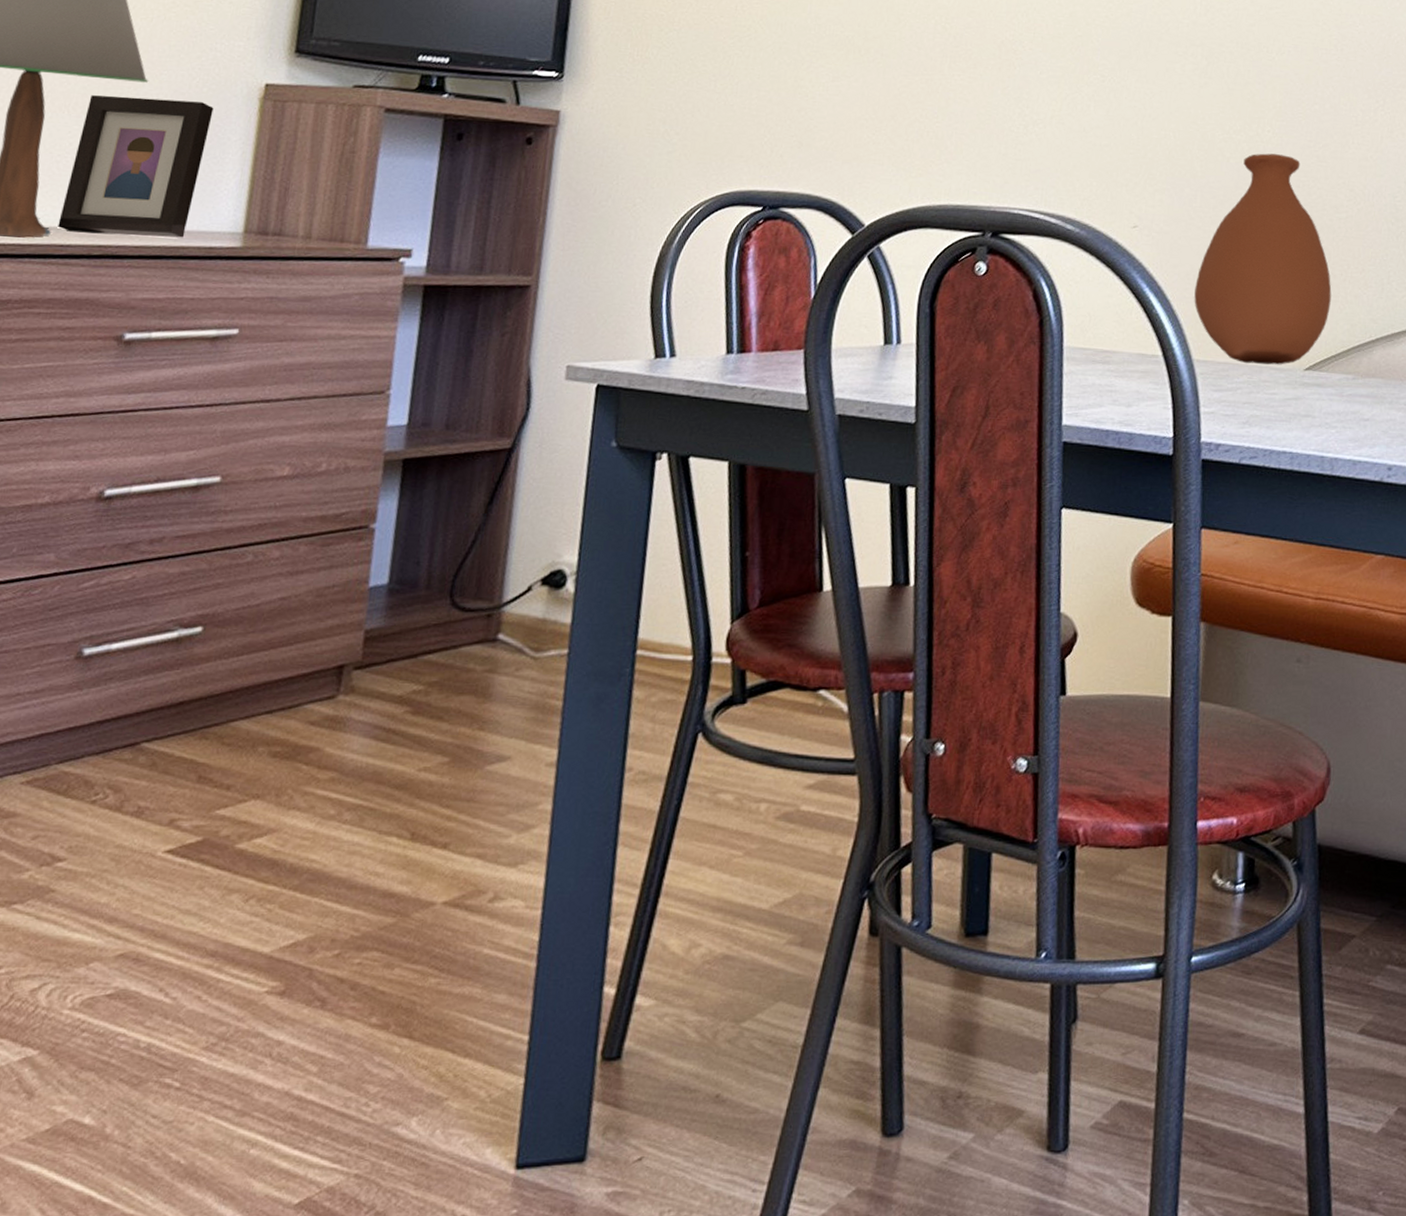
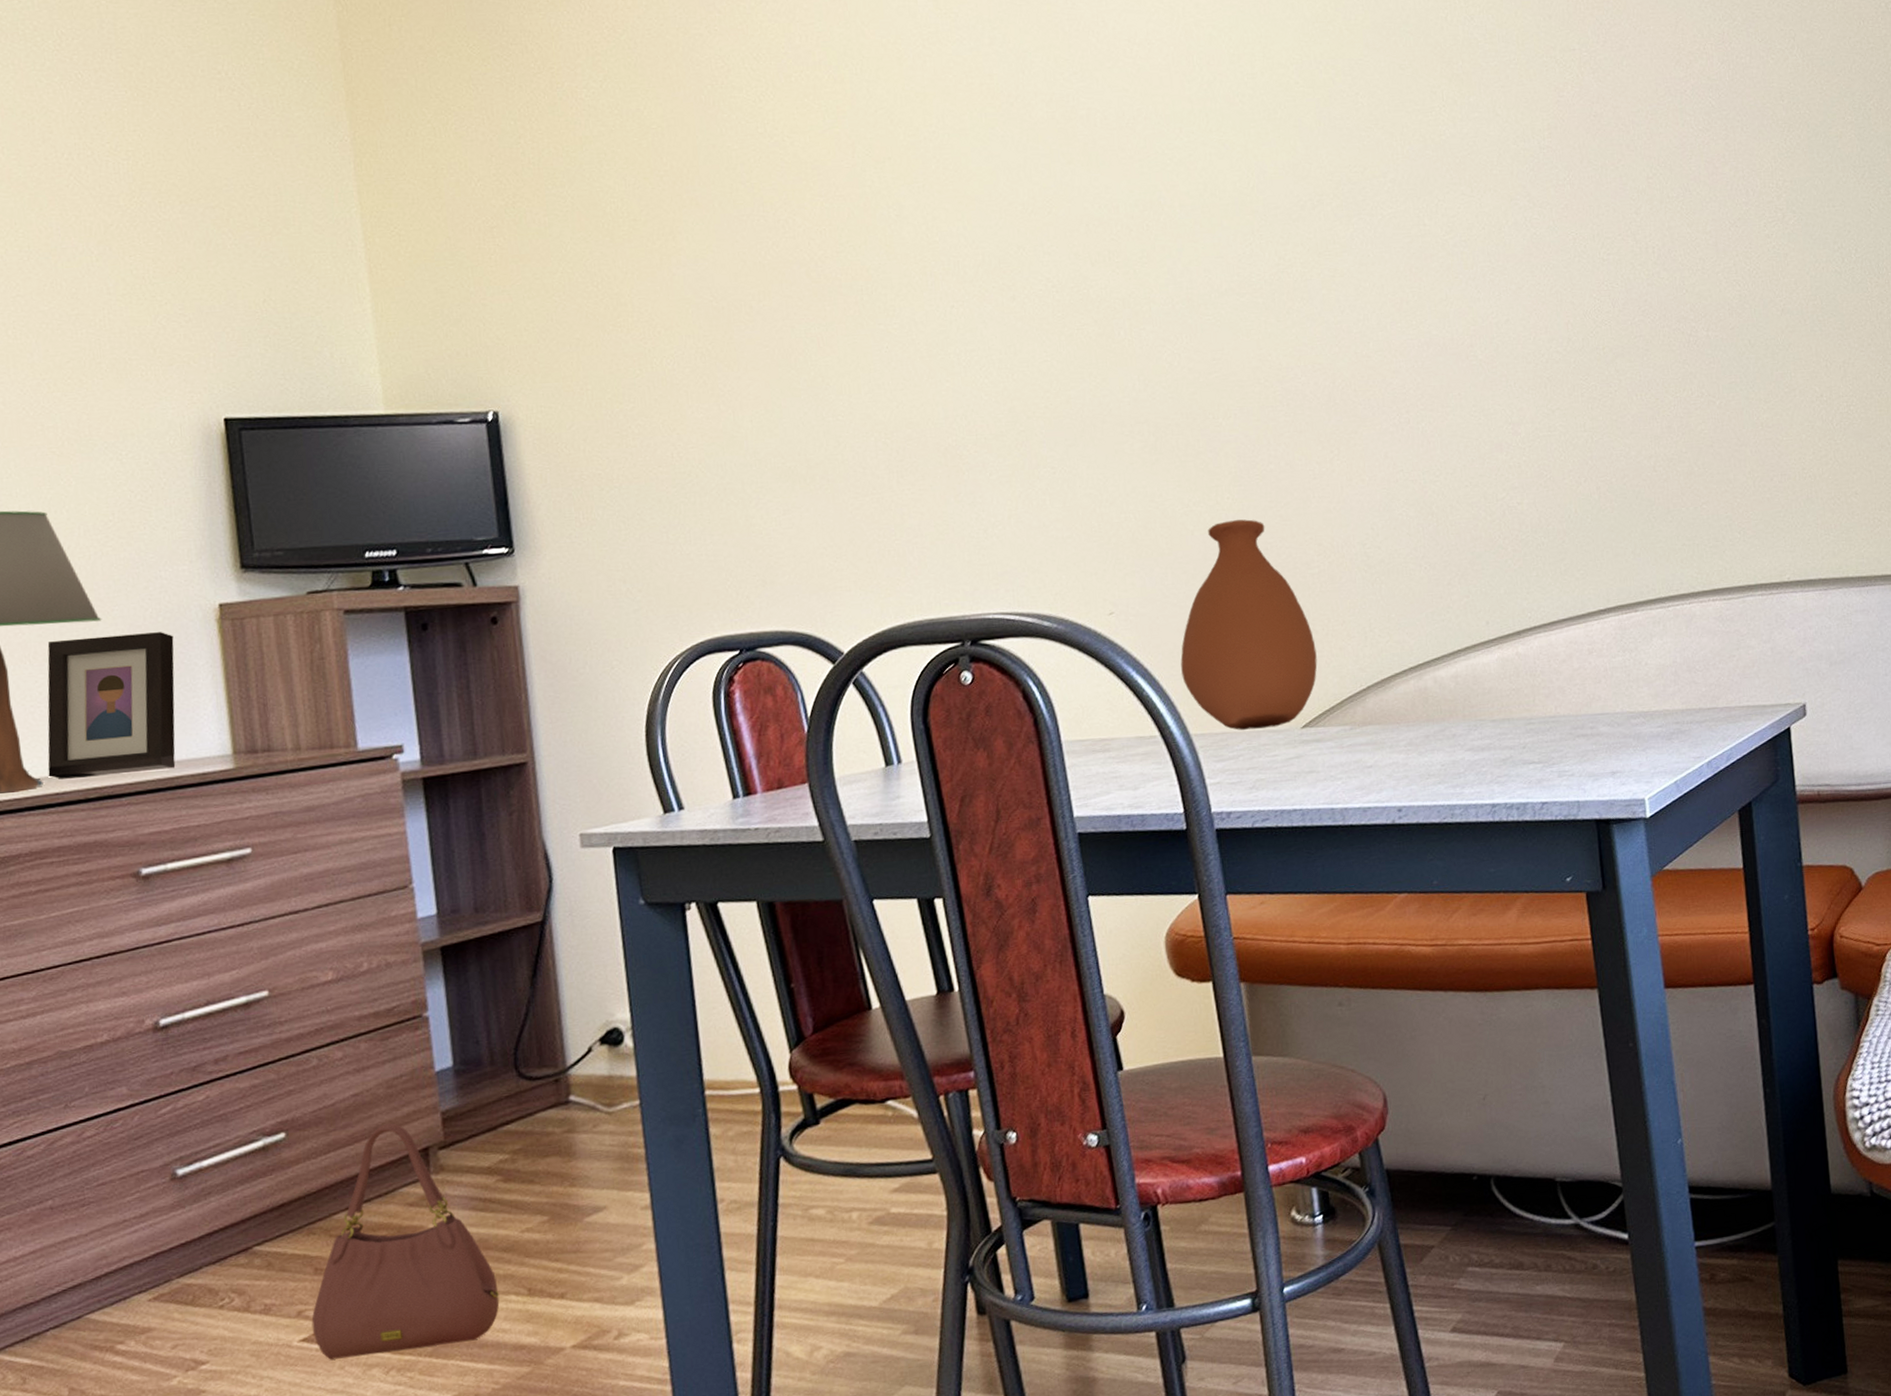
handbag: none [180,634,382,880] -> present [311,1123,500,1360]

